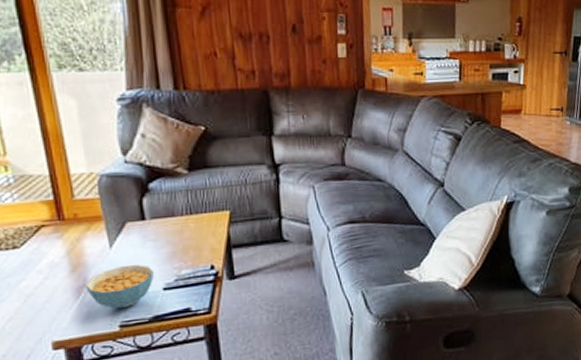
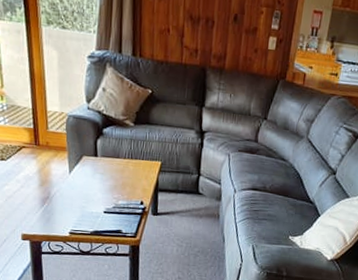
cereal bowl: present [86,265,154,309] -> none [49,188,98,220]

